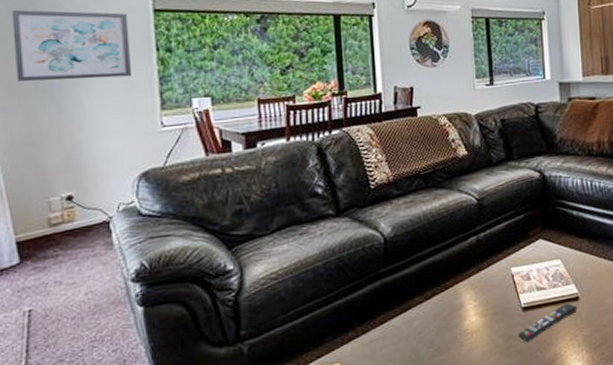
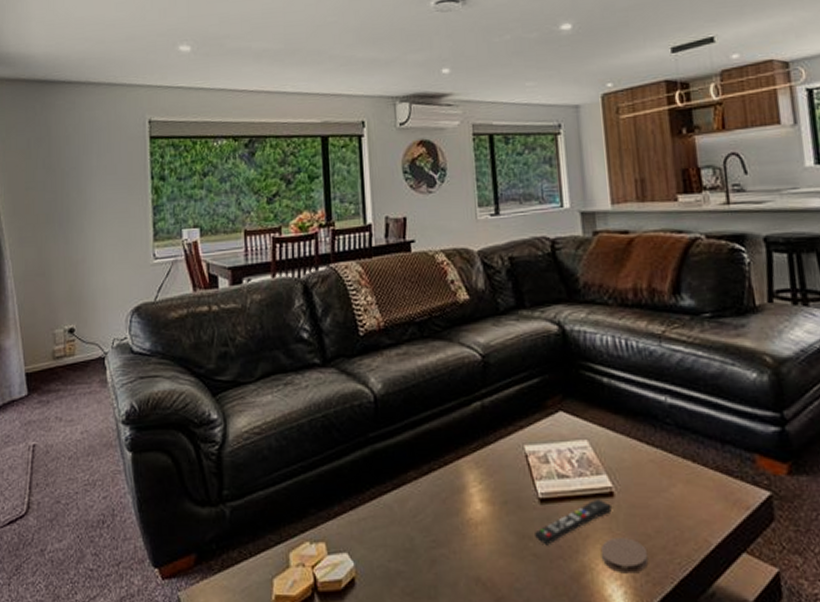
wall art: present [12,10,132,81] -> none [31,140,129,211]
coaster: none [568,329,603,356] -> present [600,538,649,574]

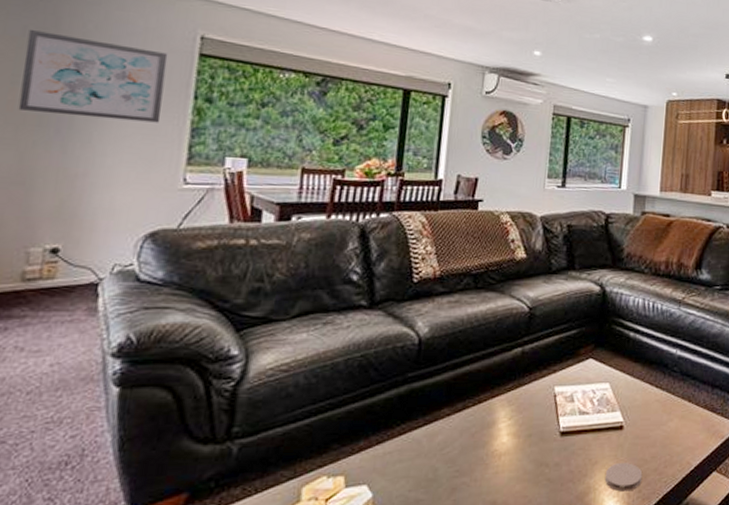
wall art: none [31,140,129,211] -> present [18,30,168,123]
remote control: present [535,498,613,546] -> none [551,431,621,471]

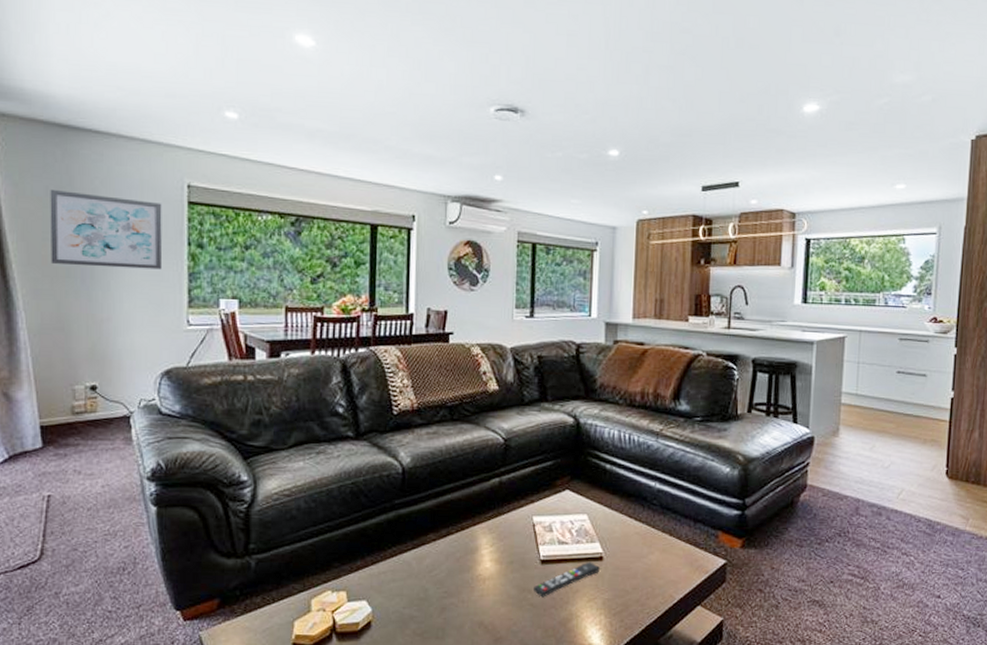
remote control: none [551,431,621,471] -> present [534,561,601,598]
coaster: present [604,463,643,492] -> none [586,593,624,620]

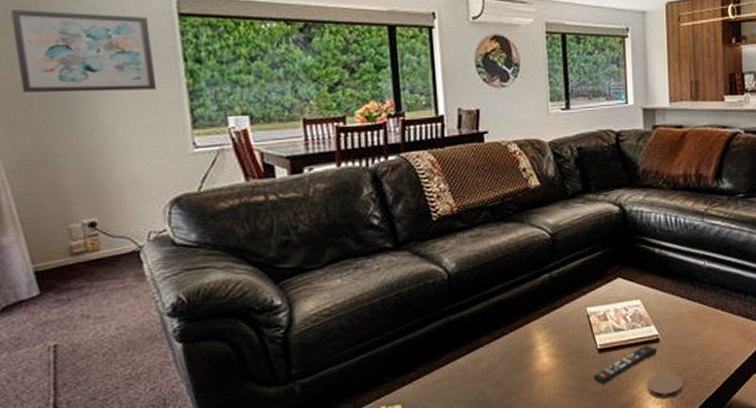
coaster: none [586,593,624,620] -> present [646,372,684,399]

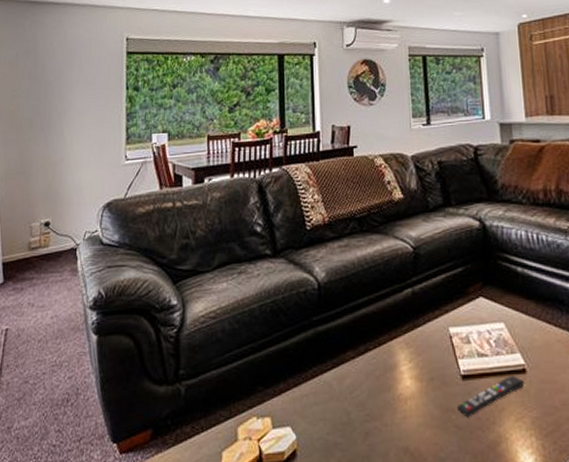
wall art: present [10,10,157,93] -> none [17,54,106,116]
coaster: present [646,372,684,399] -> none [514,410,556,443]

